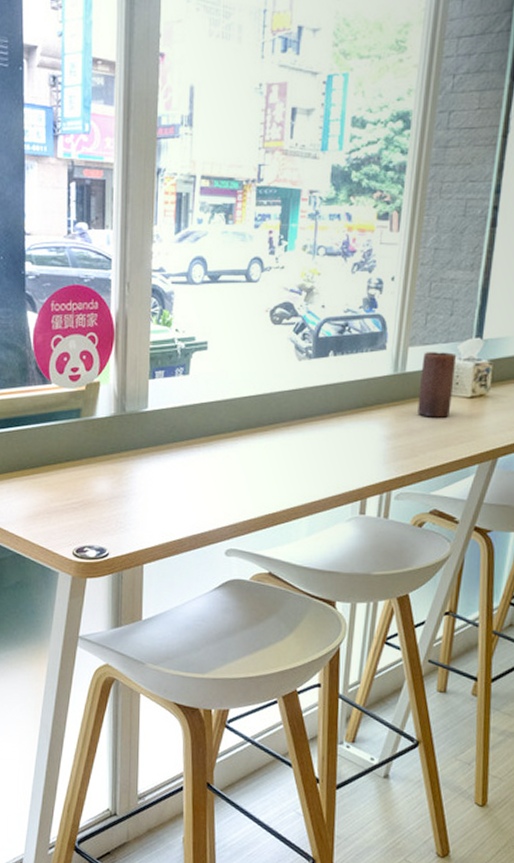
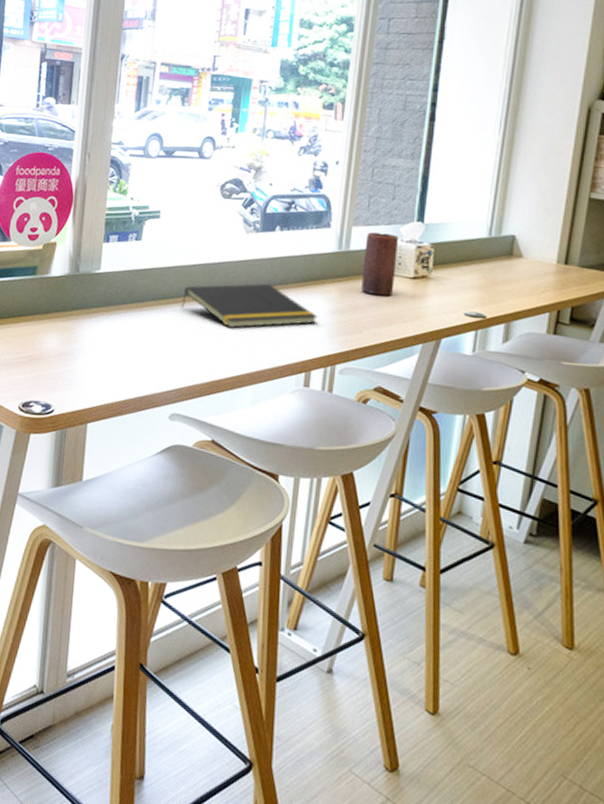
notepad: none [233,412,373,461] -> present [181,283,318,329]

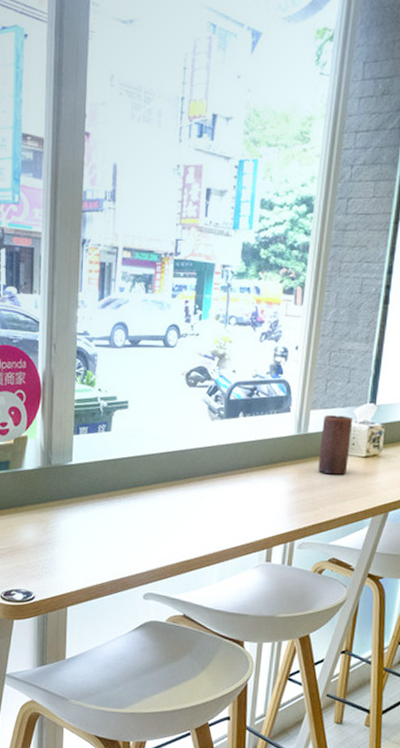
notepad: present [181,283,318,329] -> none [151,468,279,512]

